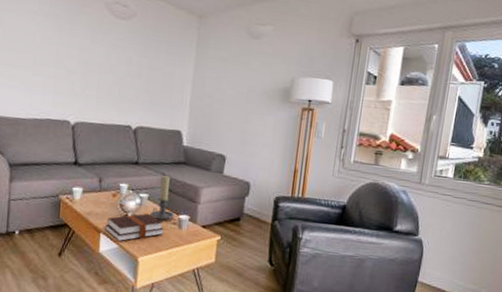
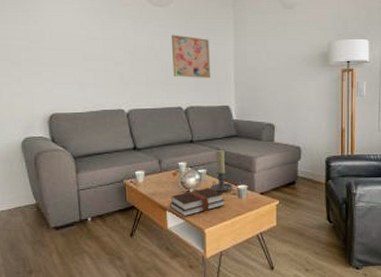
wall art: none [126,49,169,99] -> present [171,34,210,78]

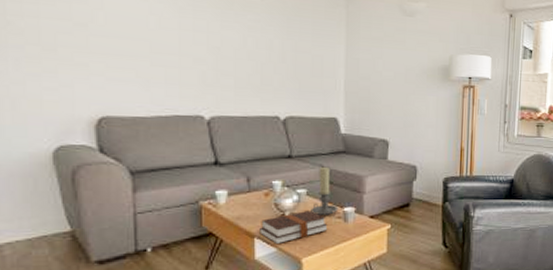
wall art: present [171,34,210,78] -> none [269,31,316,85]

